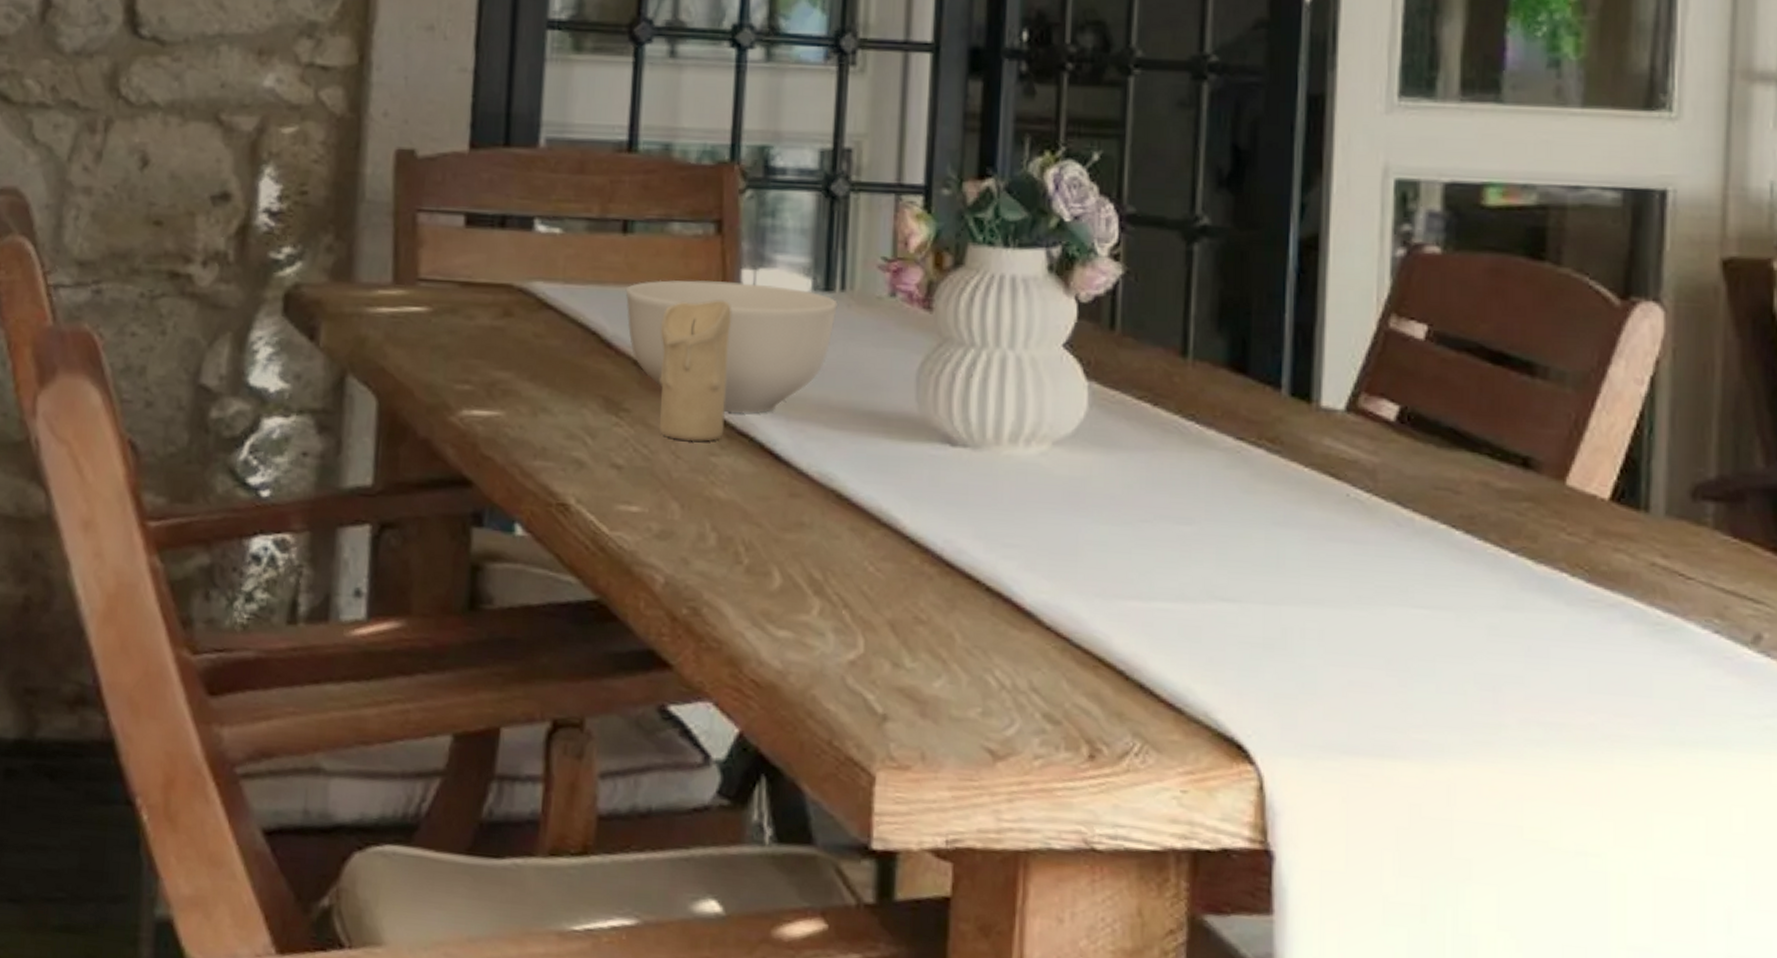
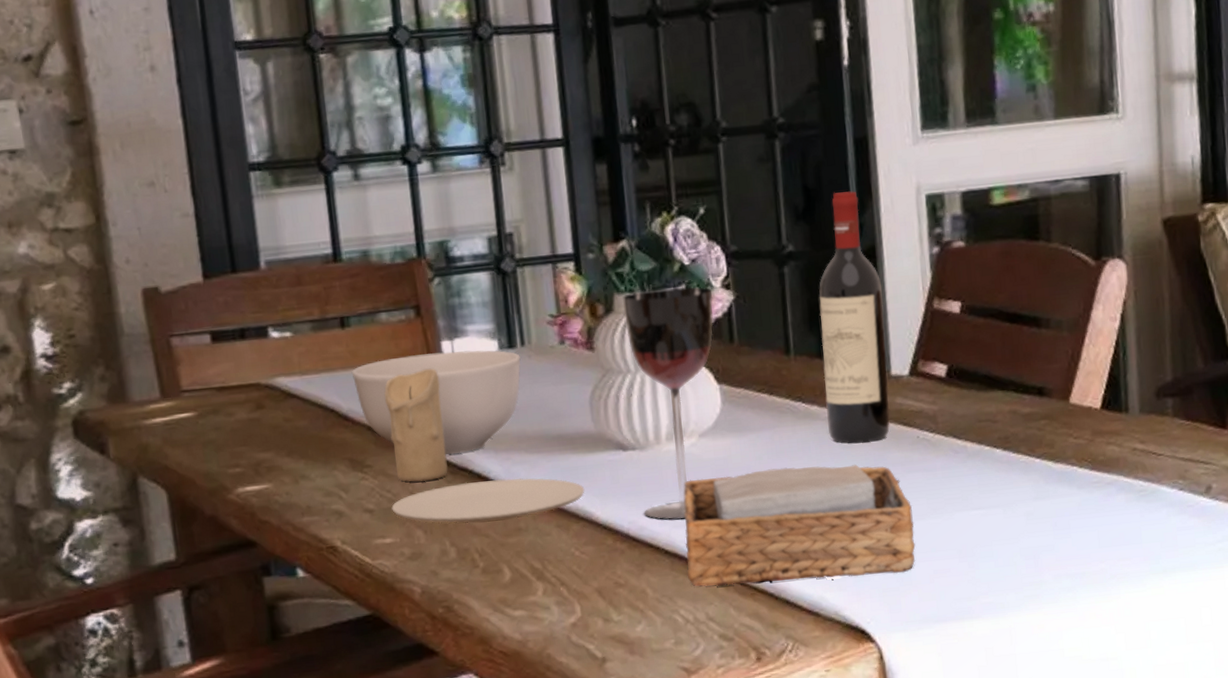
plate: none [645,451,894,510] -> present [391,478,585,524]
wineglass: none [966,245,1095,549] -> present [623,286,714,520]
napkin holder: none [1012,499,1329,677] -> present [683,465,916,587]
wine bottle: none [1225,158,1322,491] -> present [819,191,890,443]

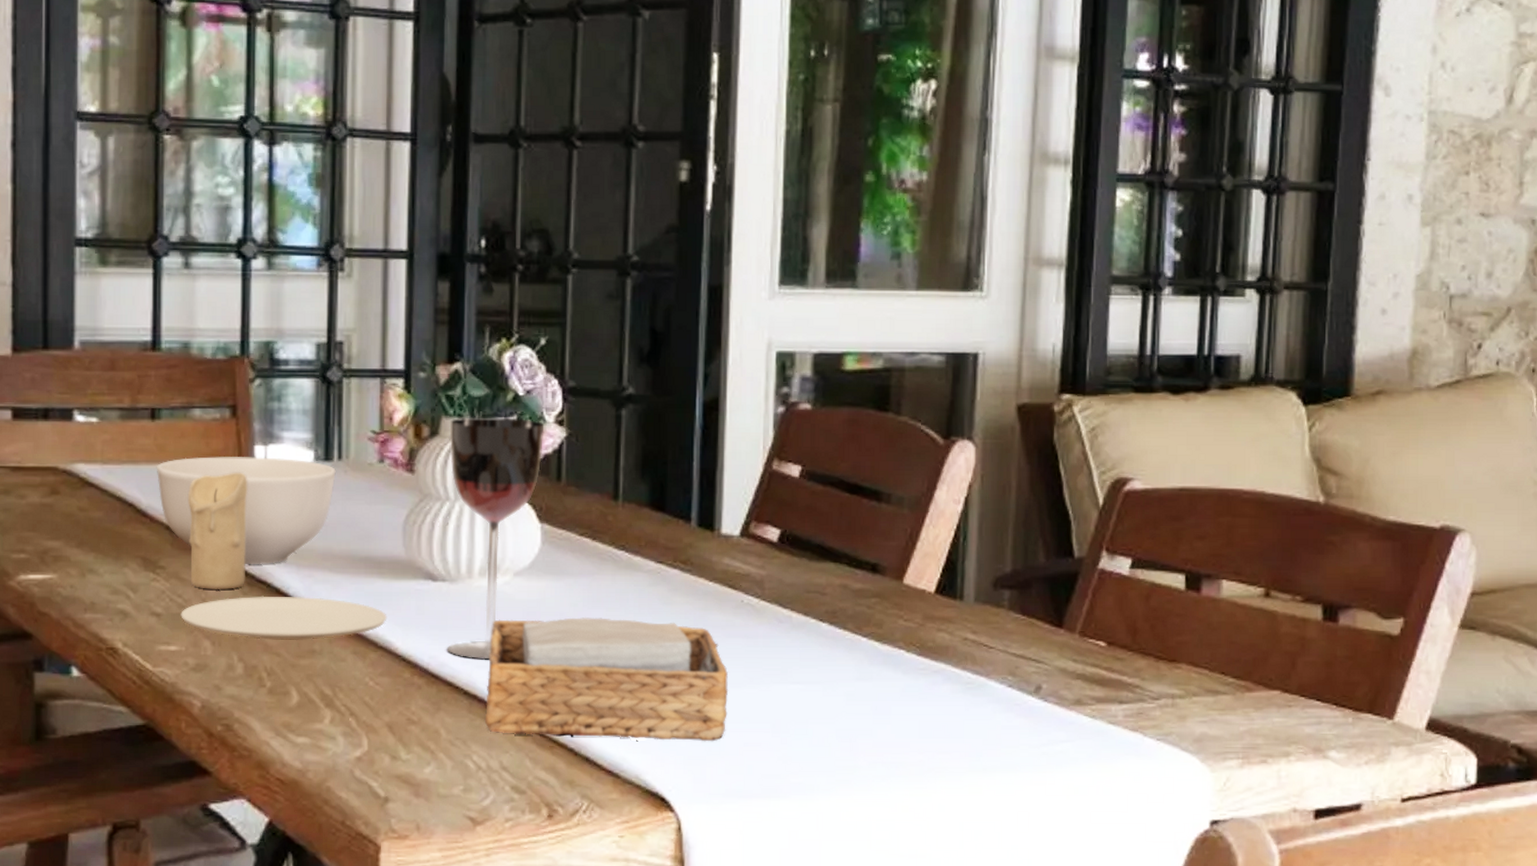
wine bottle: present [819,191,890,443] -> none [649,338,722,601]

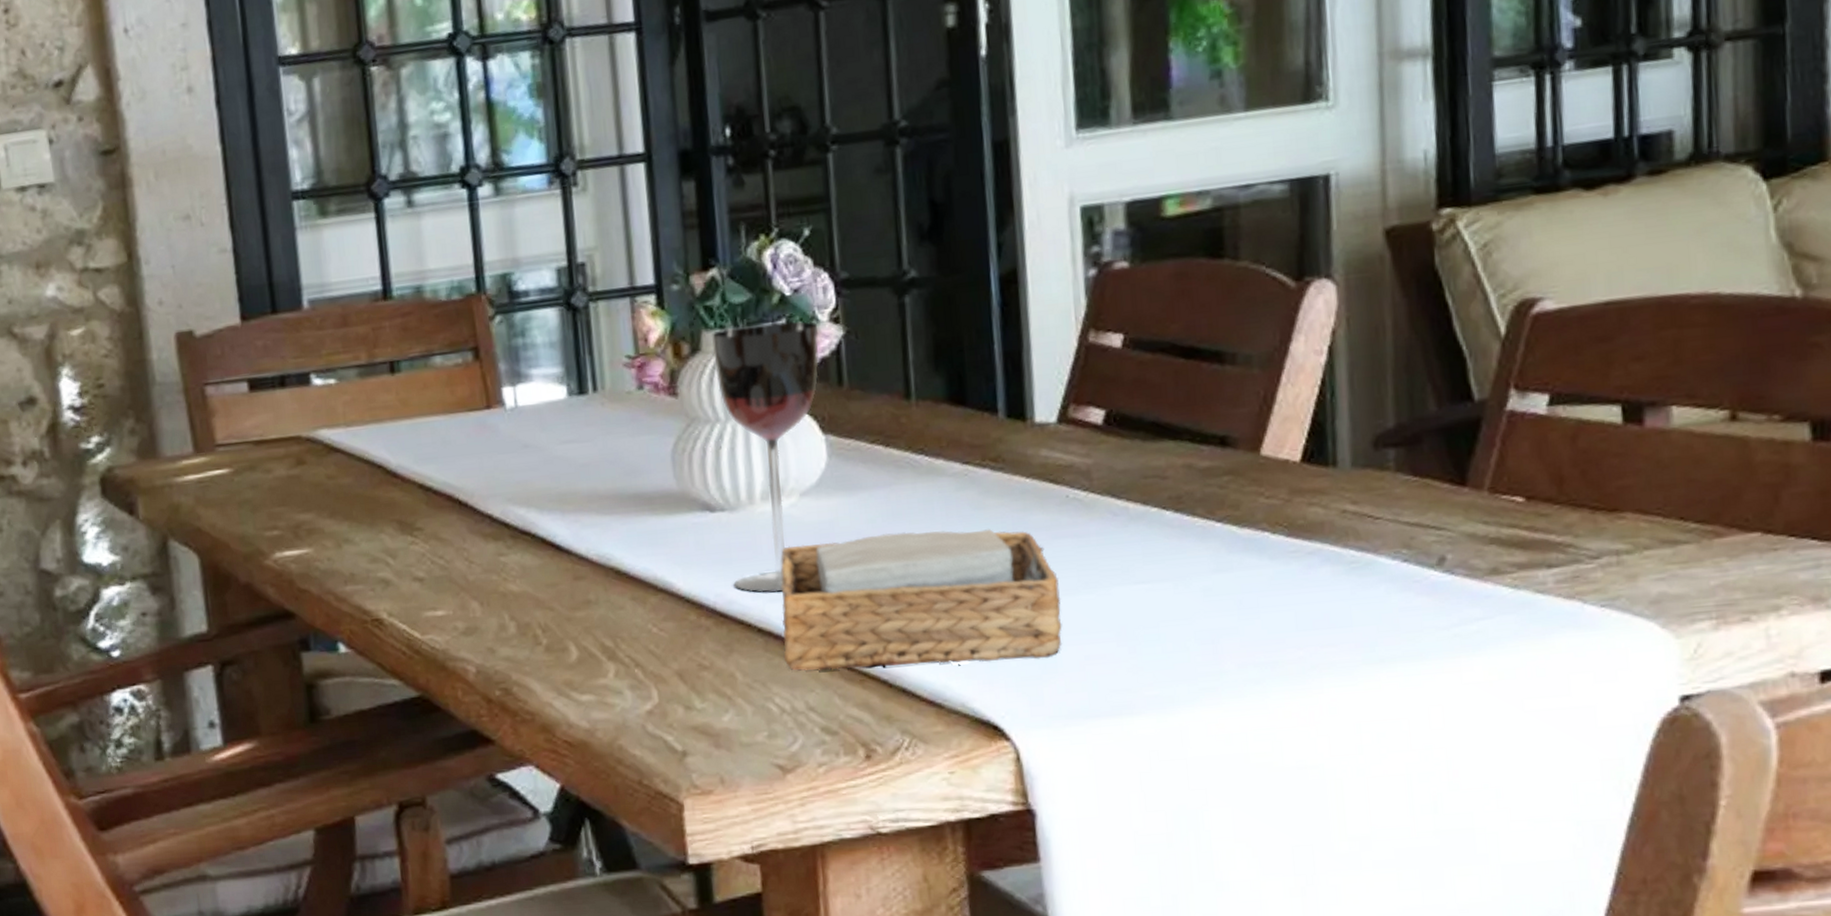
bowl: present [156,457,336,565] -> none [401,397,593,516]
plate: present [181,596,387,640] -> none [444,543,665,594]
candle: present [187,472,248,590] -> none [437,418,508,547]

